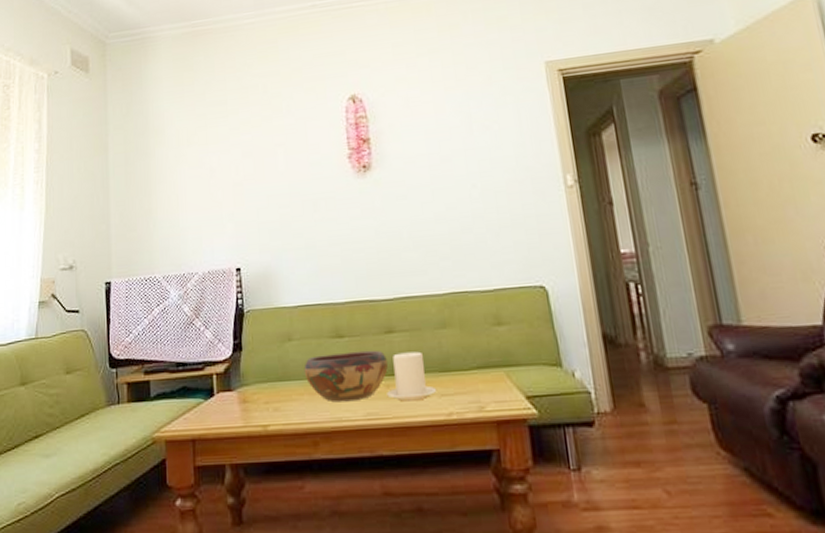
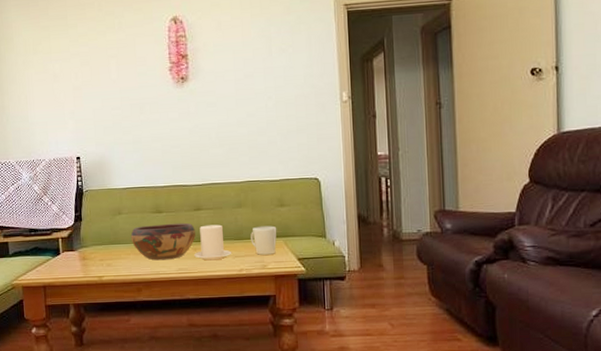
mug: none [460,351,496,394] -> present [250,225,277,256]

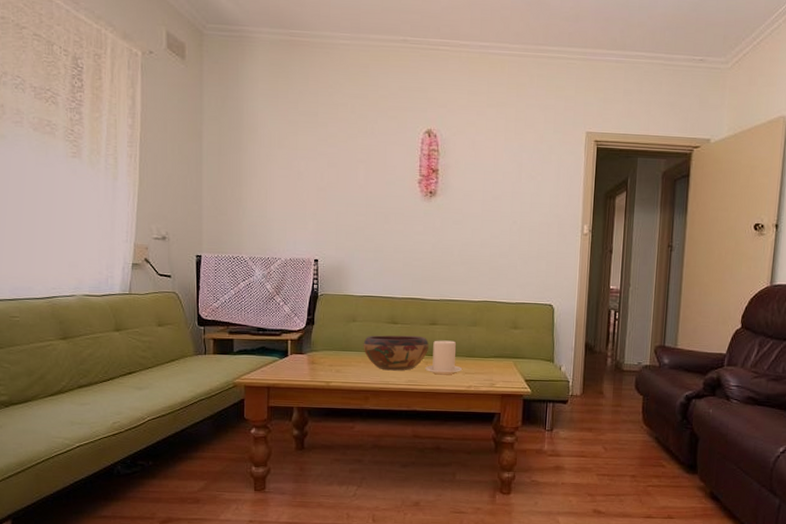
mug: present [250,225,277,256] -> none [482,346,508,375]

